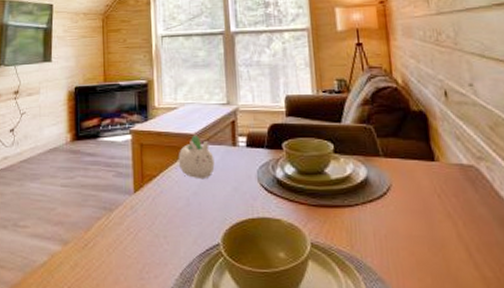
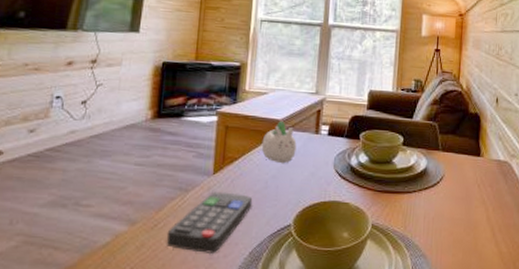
remote control: none [97,210,177,274] -> present [166,191,253,253]

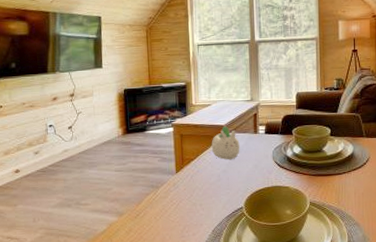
remote control: present [166,191,253,253] -> none [147,186,210,233]

